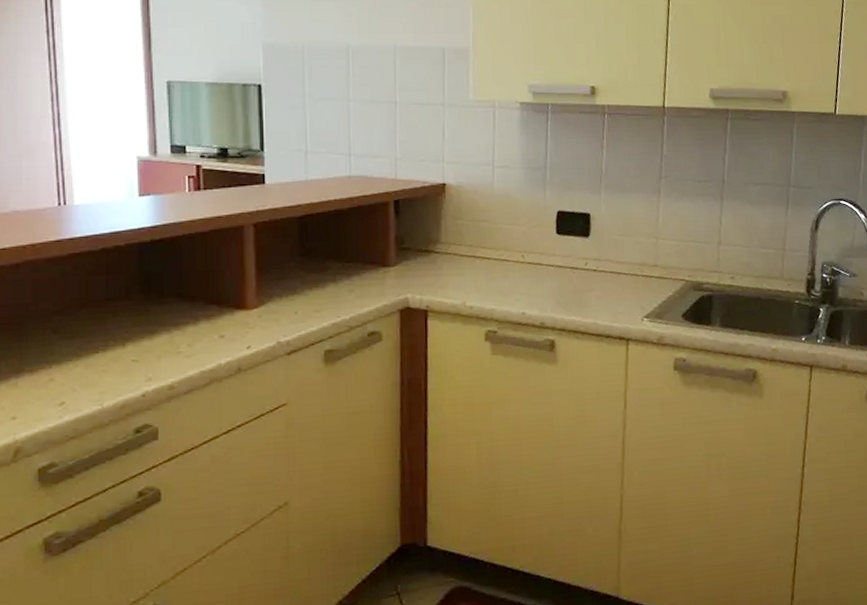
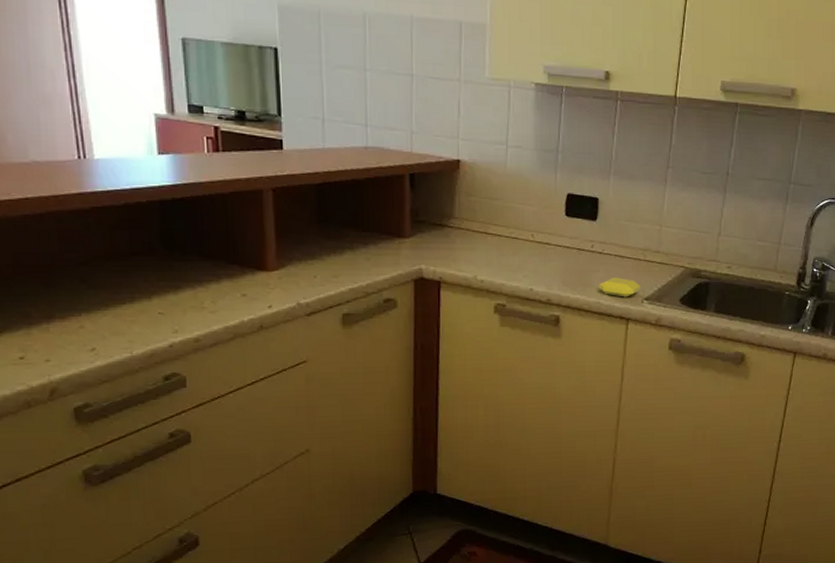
soap bar: none [594,295,639,316] -> present [598,277,640,298]

